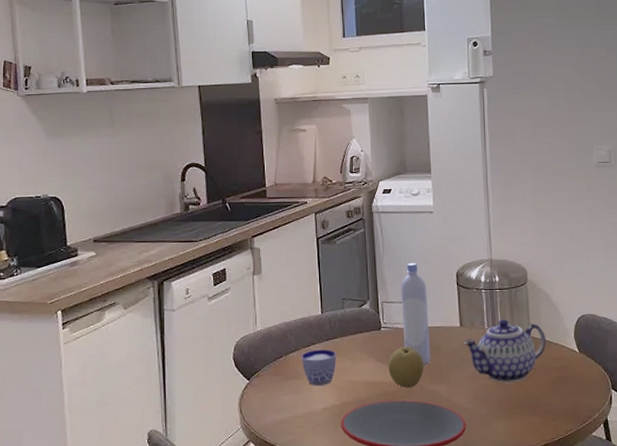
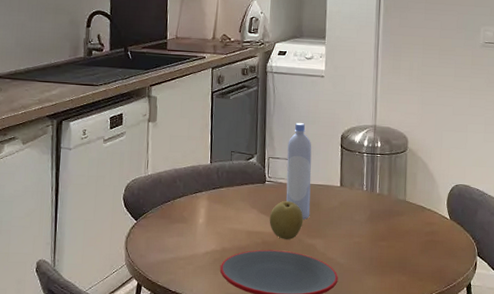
cup: present [301,349,337,386] -> none [187,197,222,231]
teapot: present [463,319,546,383] -> none [342,183,420,243]

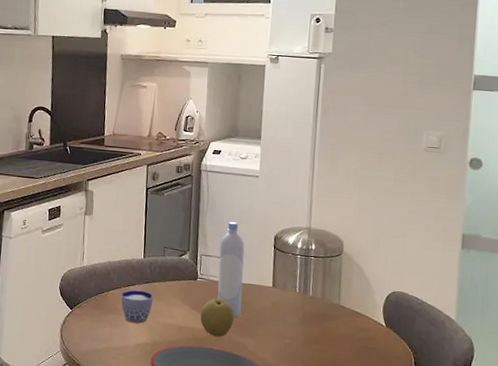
cup: none [187,197,222,231] -> present [121,290,154,324]

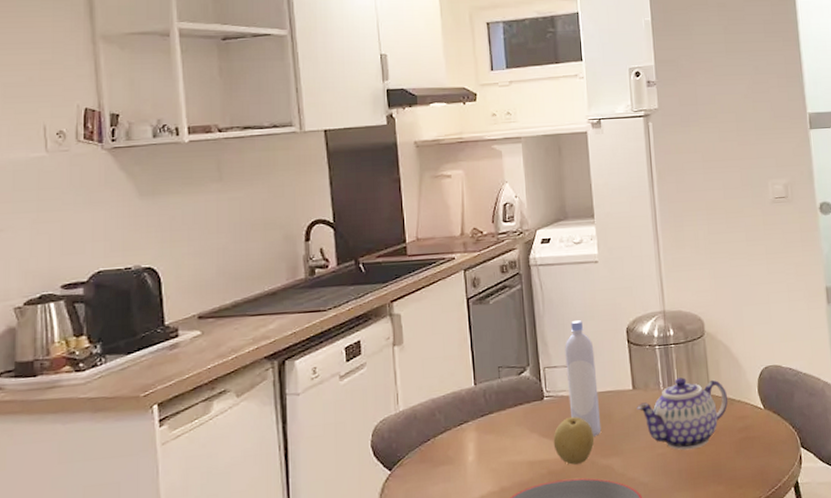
cup: present [121,290,154,324] -> none [452,426,494,471]
teapot: none [274,285,355,346] -> present [637,377,728,450]

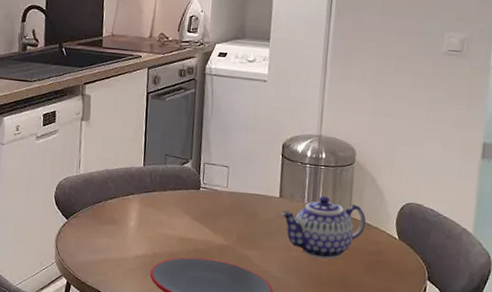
fruit: present [553,417,595,465] -> none [202,209,239,249]
bottle: present [565,320,602,436] -> none [221,128,251,230]

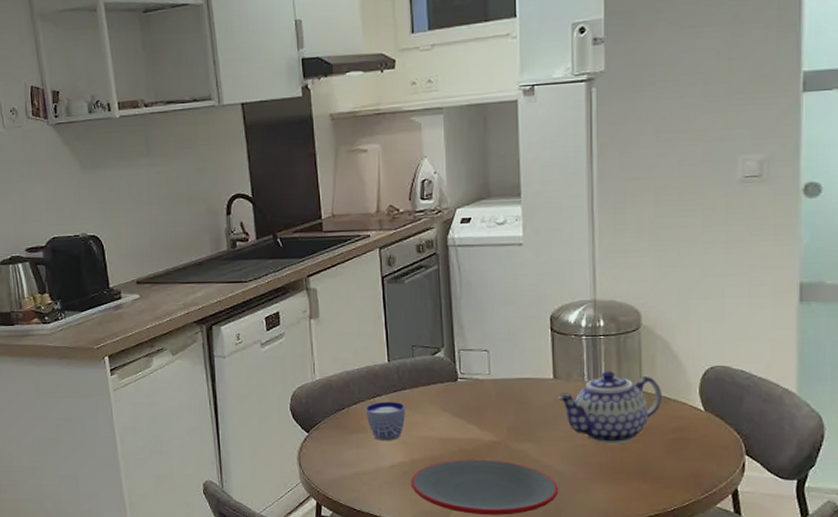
cup: none [119,199,154,235] -> present [365,401,406,441]

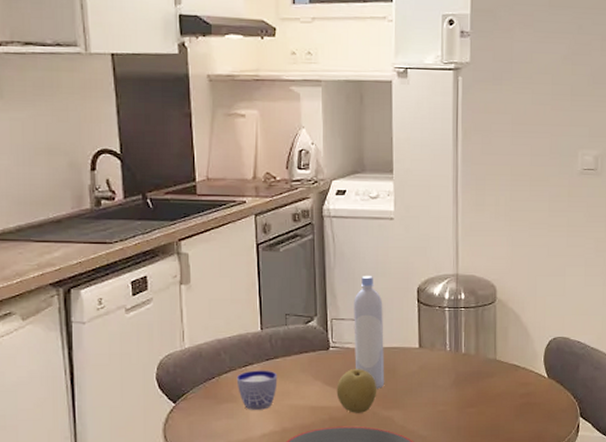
fruit: none [466,401,509,446] -> present [336,369,377,413]
bottle: none [482,305,517,421] -> present [353,276,385,389]
teapot: present [557,371,663,445] -> none [422,341,513,410]

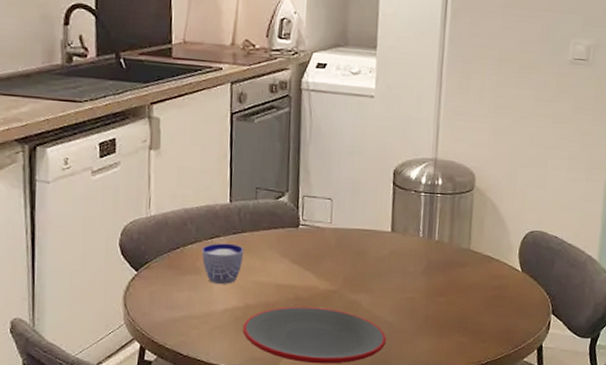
fruit: present [336,369,377,413] -> none [303,249,346,295]
bottle: present [353,276,385,389] -> none [324,154,358,271]

